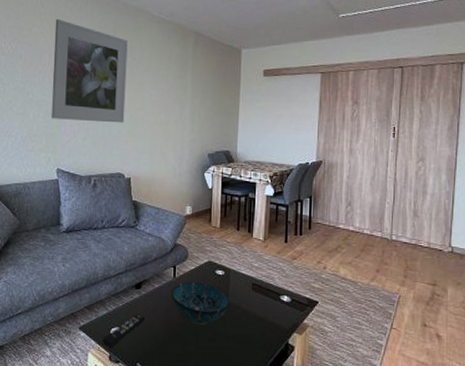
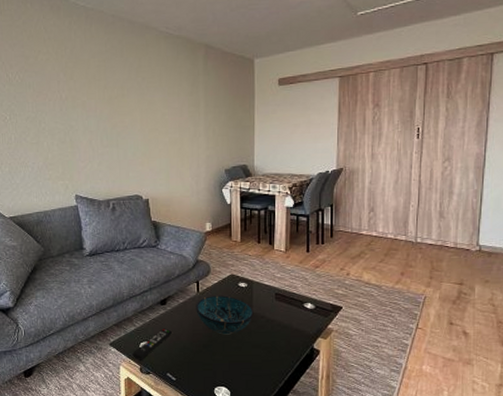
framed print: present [51,18,128,123] -> none [60,43,138,146]

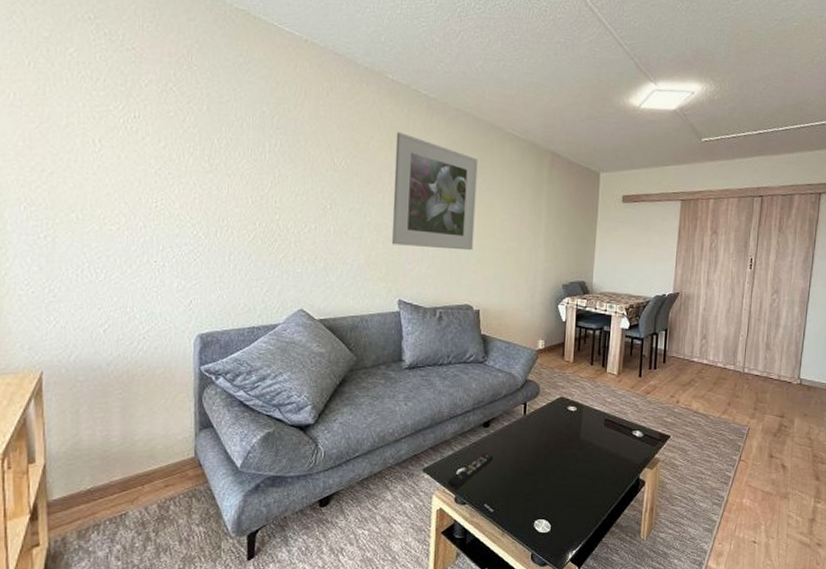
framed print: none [60,43,138,146] -> present [391,131,478,251]
decorative bowl: present [196,295,254,335] -> none [521,419,581,462]

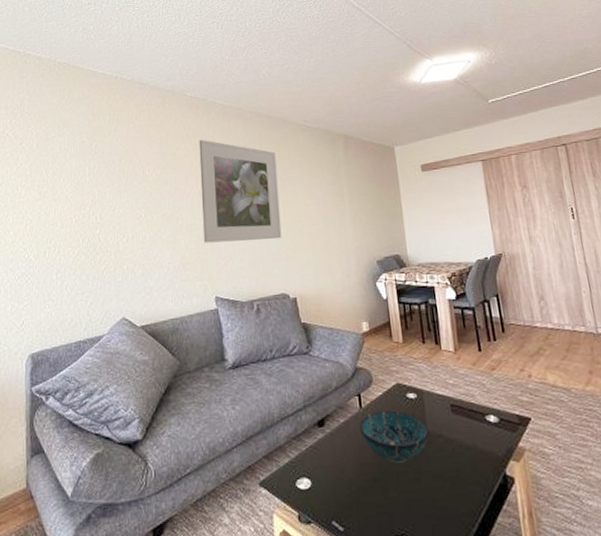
remote control: present [447,453,493,489] -> none [288,457,334,505]
decorative bowl: none [521,419,581,462] -> present [359,410,429,463]

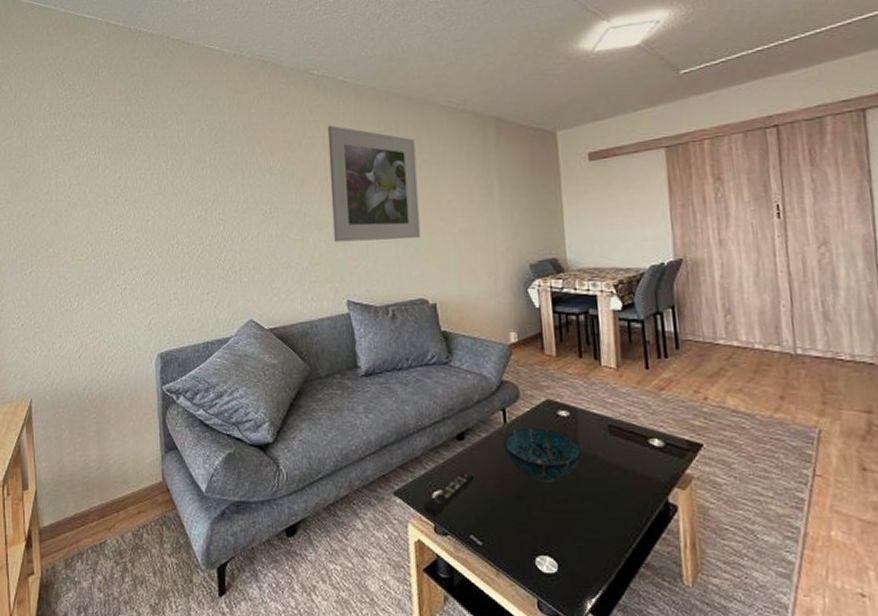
remote control: none [288,457,334,505] -> present [423,472,474,516]

